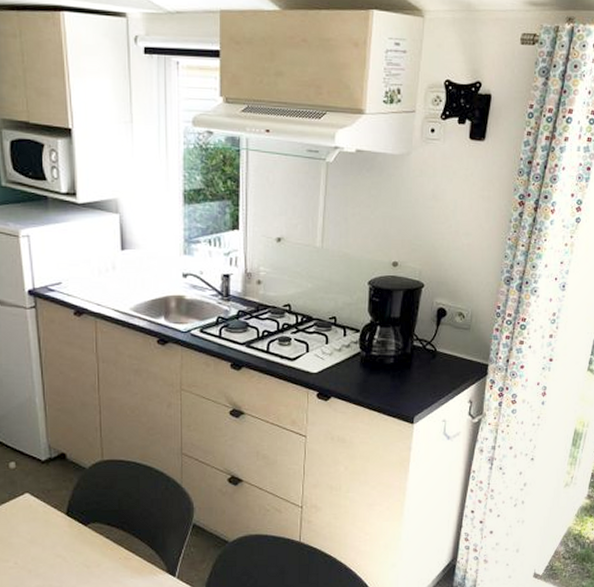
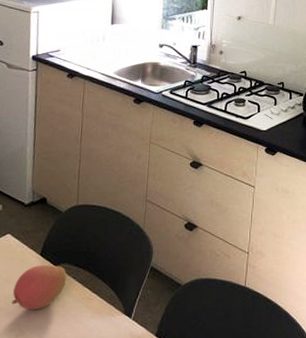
fruit: none [40,525,99,572] -> present [11,265,67,311]

